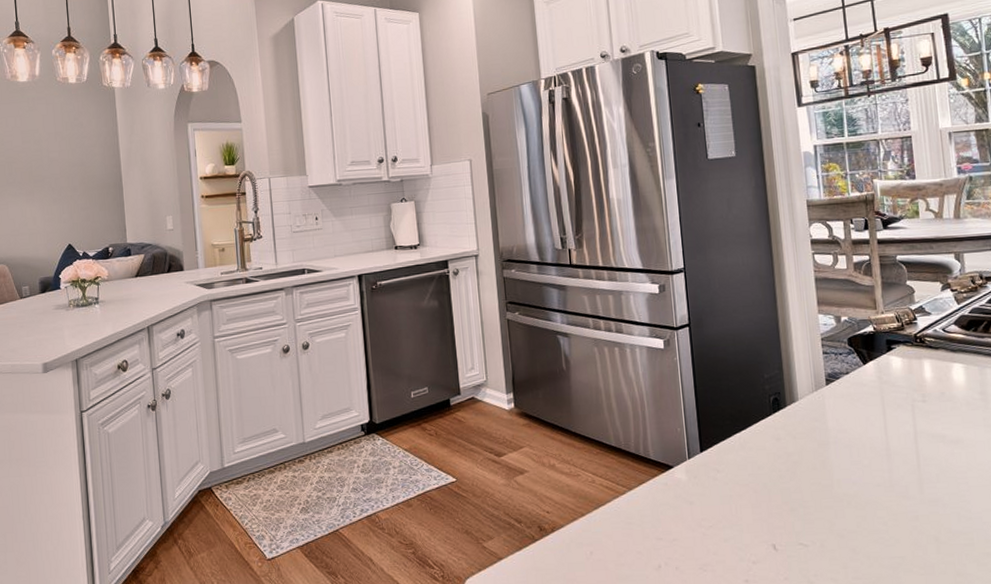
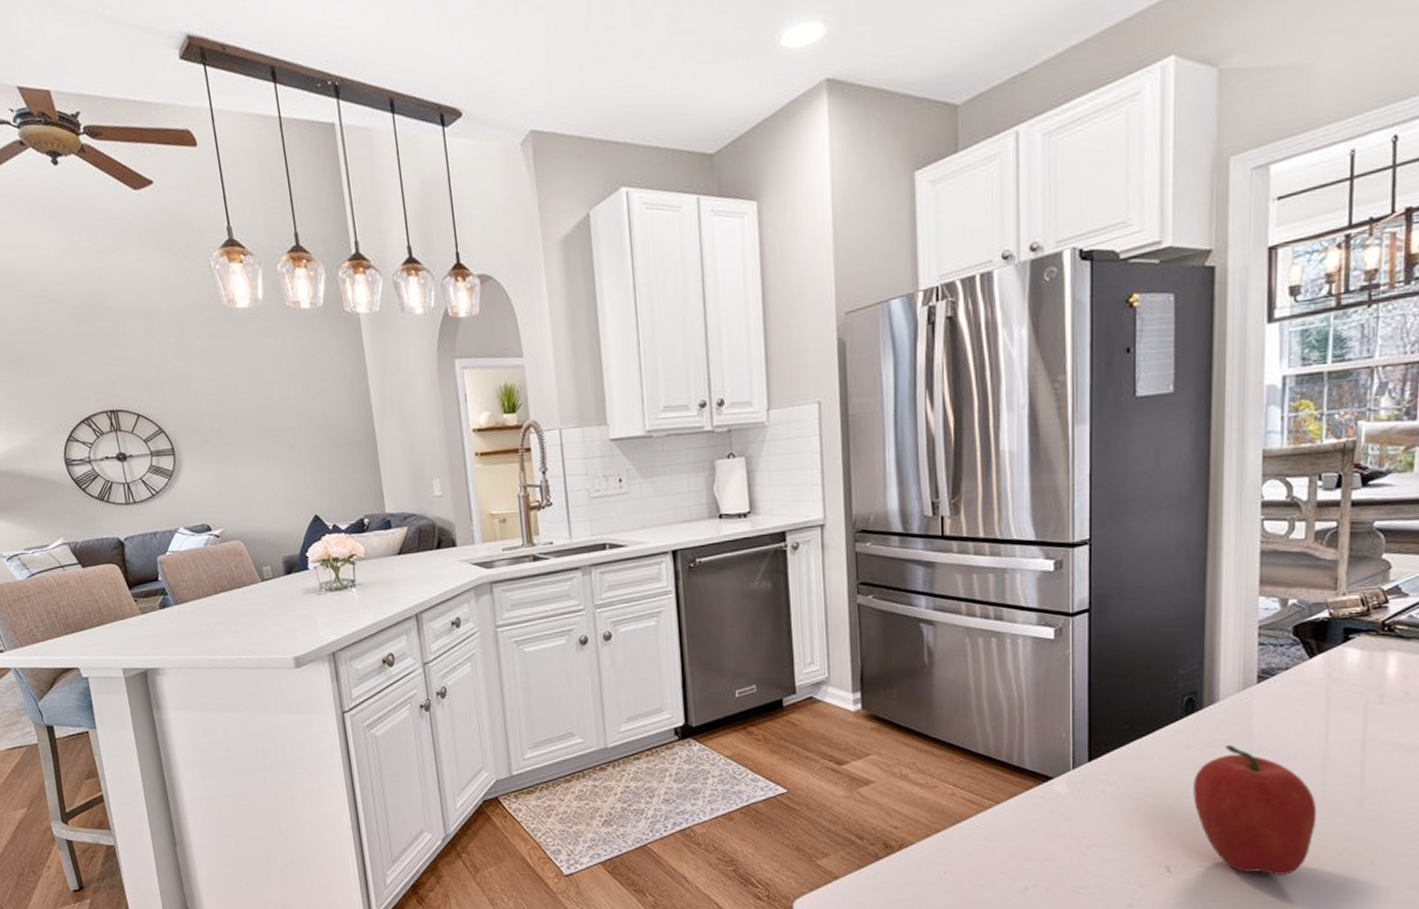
fruit: none [786,438,888,552] -> present [1193,745,1317,875]

